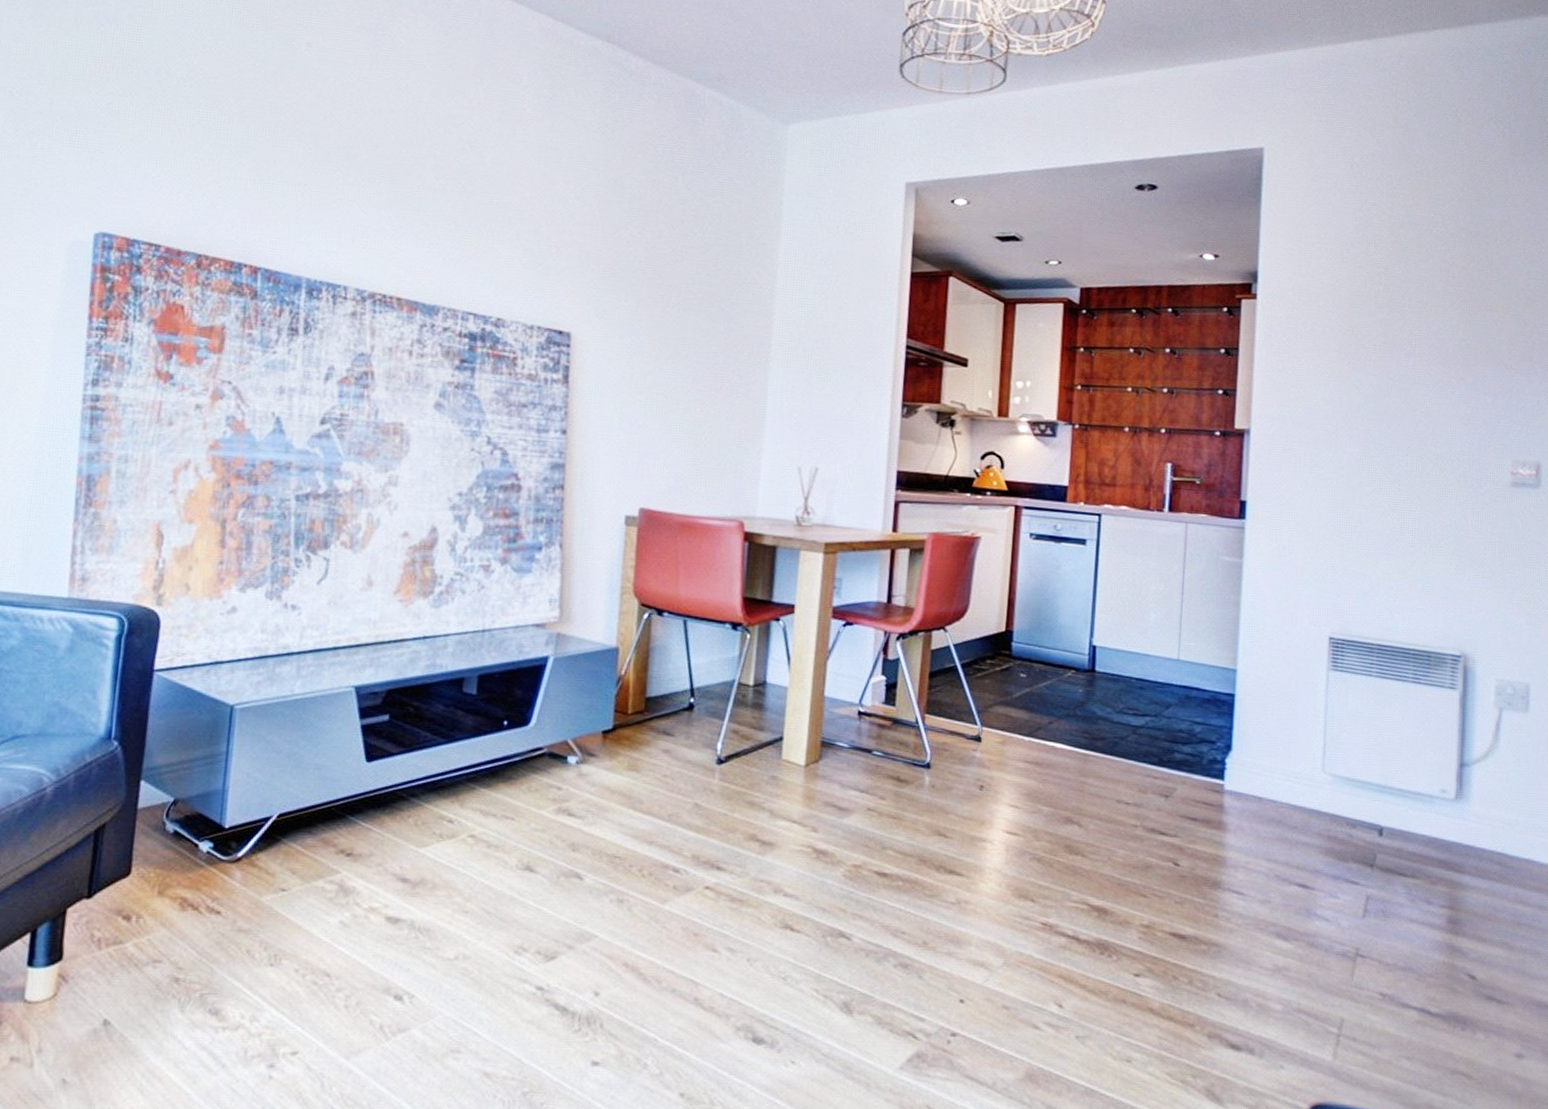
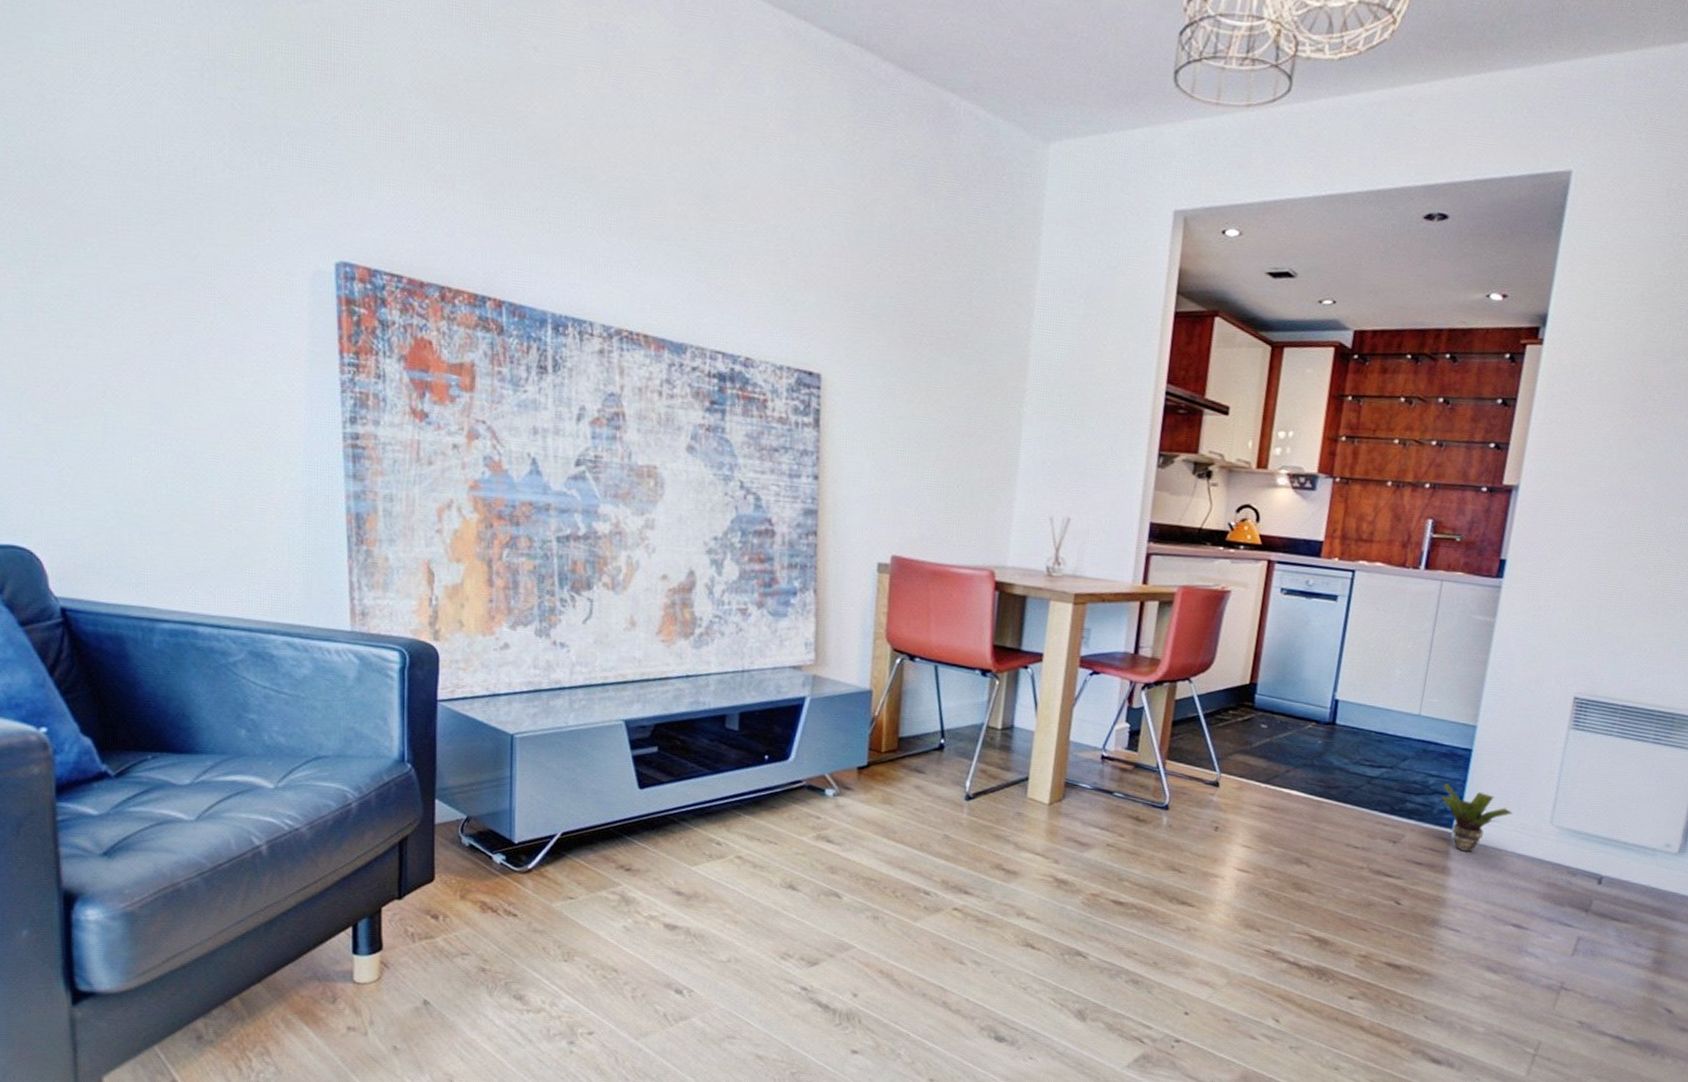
potted plant: none [1208,730,1283,806] -> present [1440,783,1513,853]

